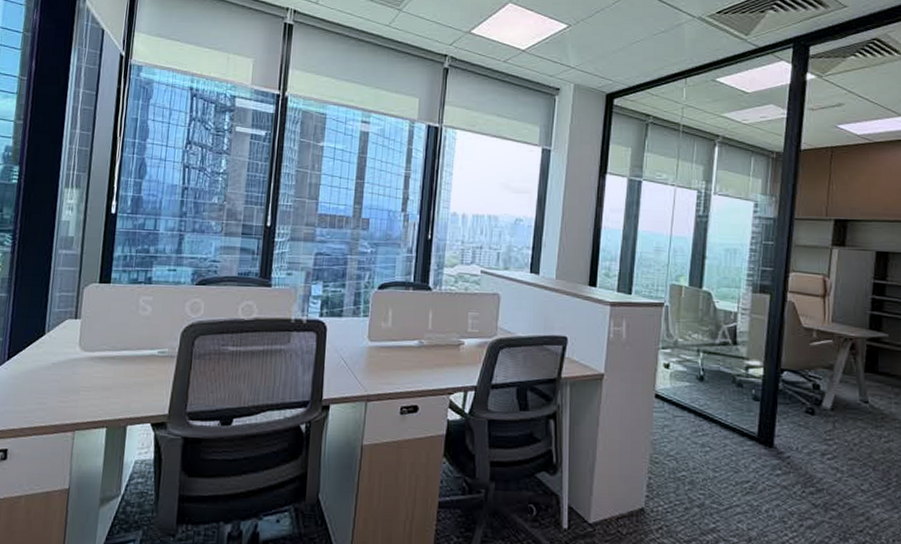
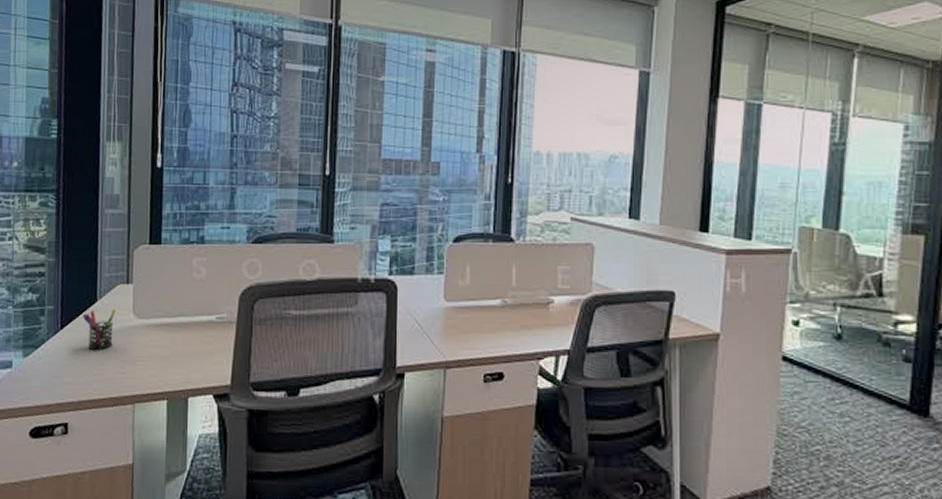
pen holder: none [29,343,62,380] -> present [82,310,116,350]

